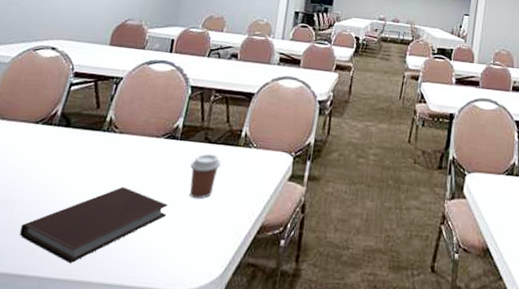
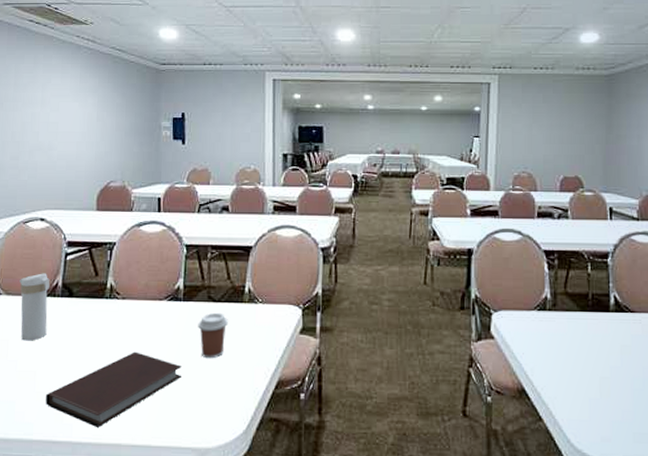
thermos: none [7,100,49,168] -> present [19,273,50,341]

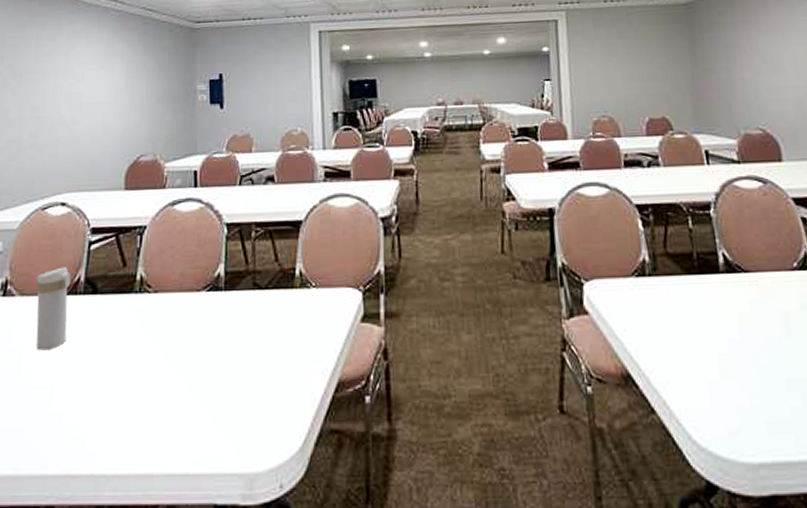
notebook: present [46,352,182,427] -> none [64,356,224,454]
coffee cup: present [198,312,228,359] -> none [242,302,277,360]

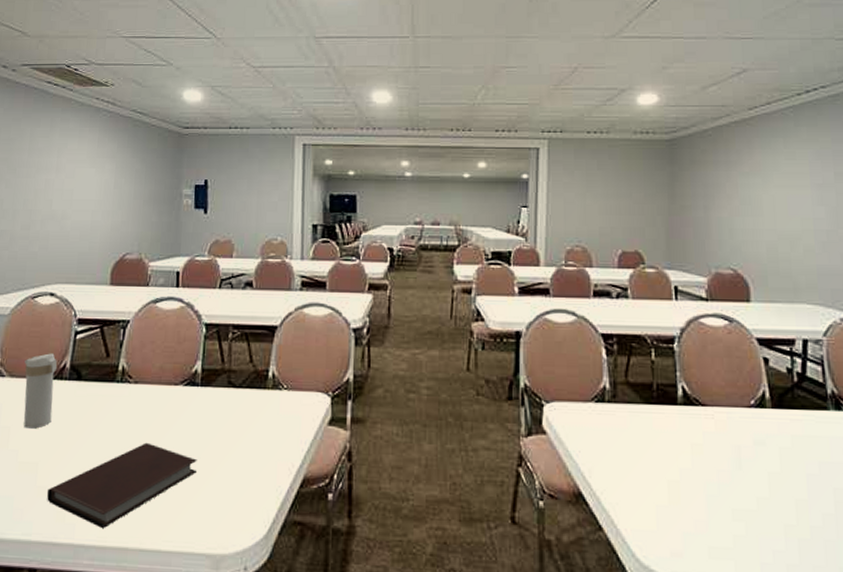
notebook: none [64,356,224,454] -> present [47,442,197,528]

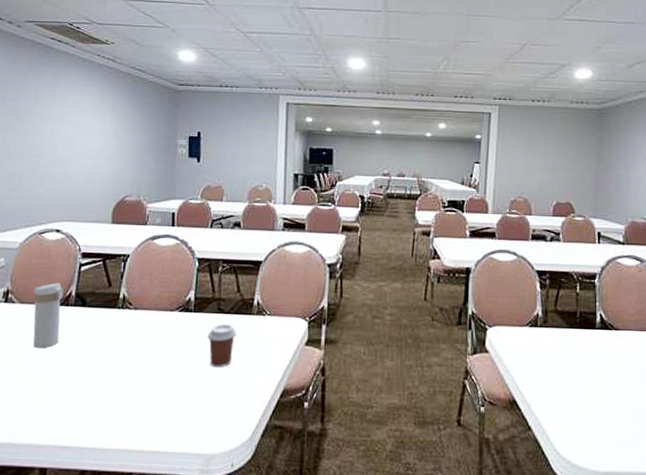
notebook: present [47,442,197,528] -> none [55,360,190,433]
coffee cup: none [216,399,249,452] -> present [207,323,237,368]

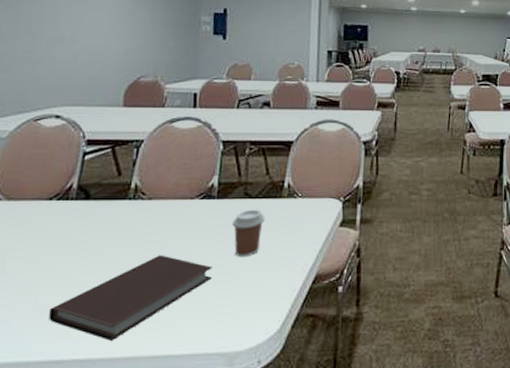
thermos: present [33,283,64,349] -> none [22,174,63,250]
notebook: none [55,360,190,433] -> present [49,255,212,341]

